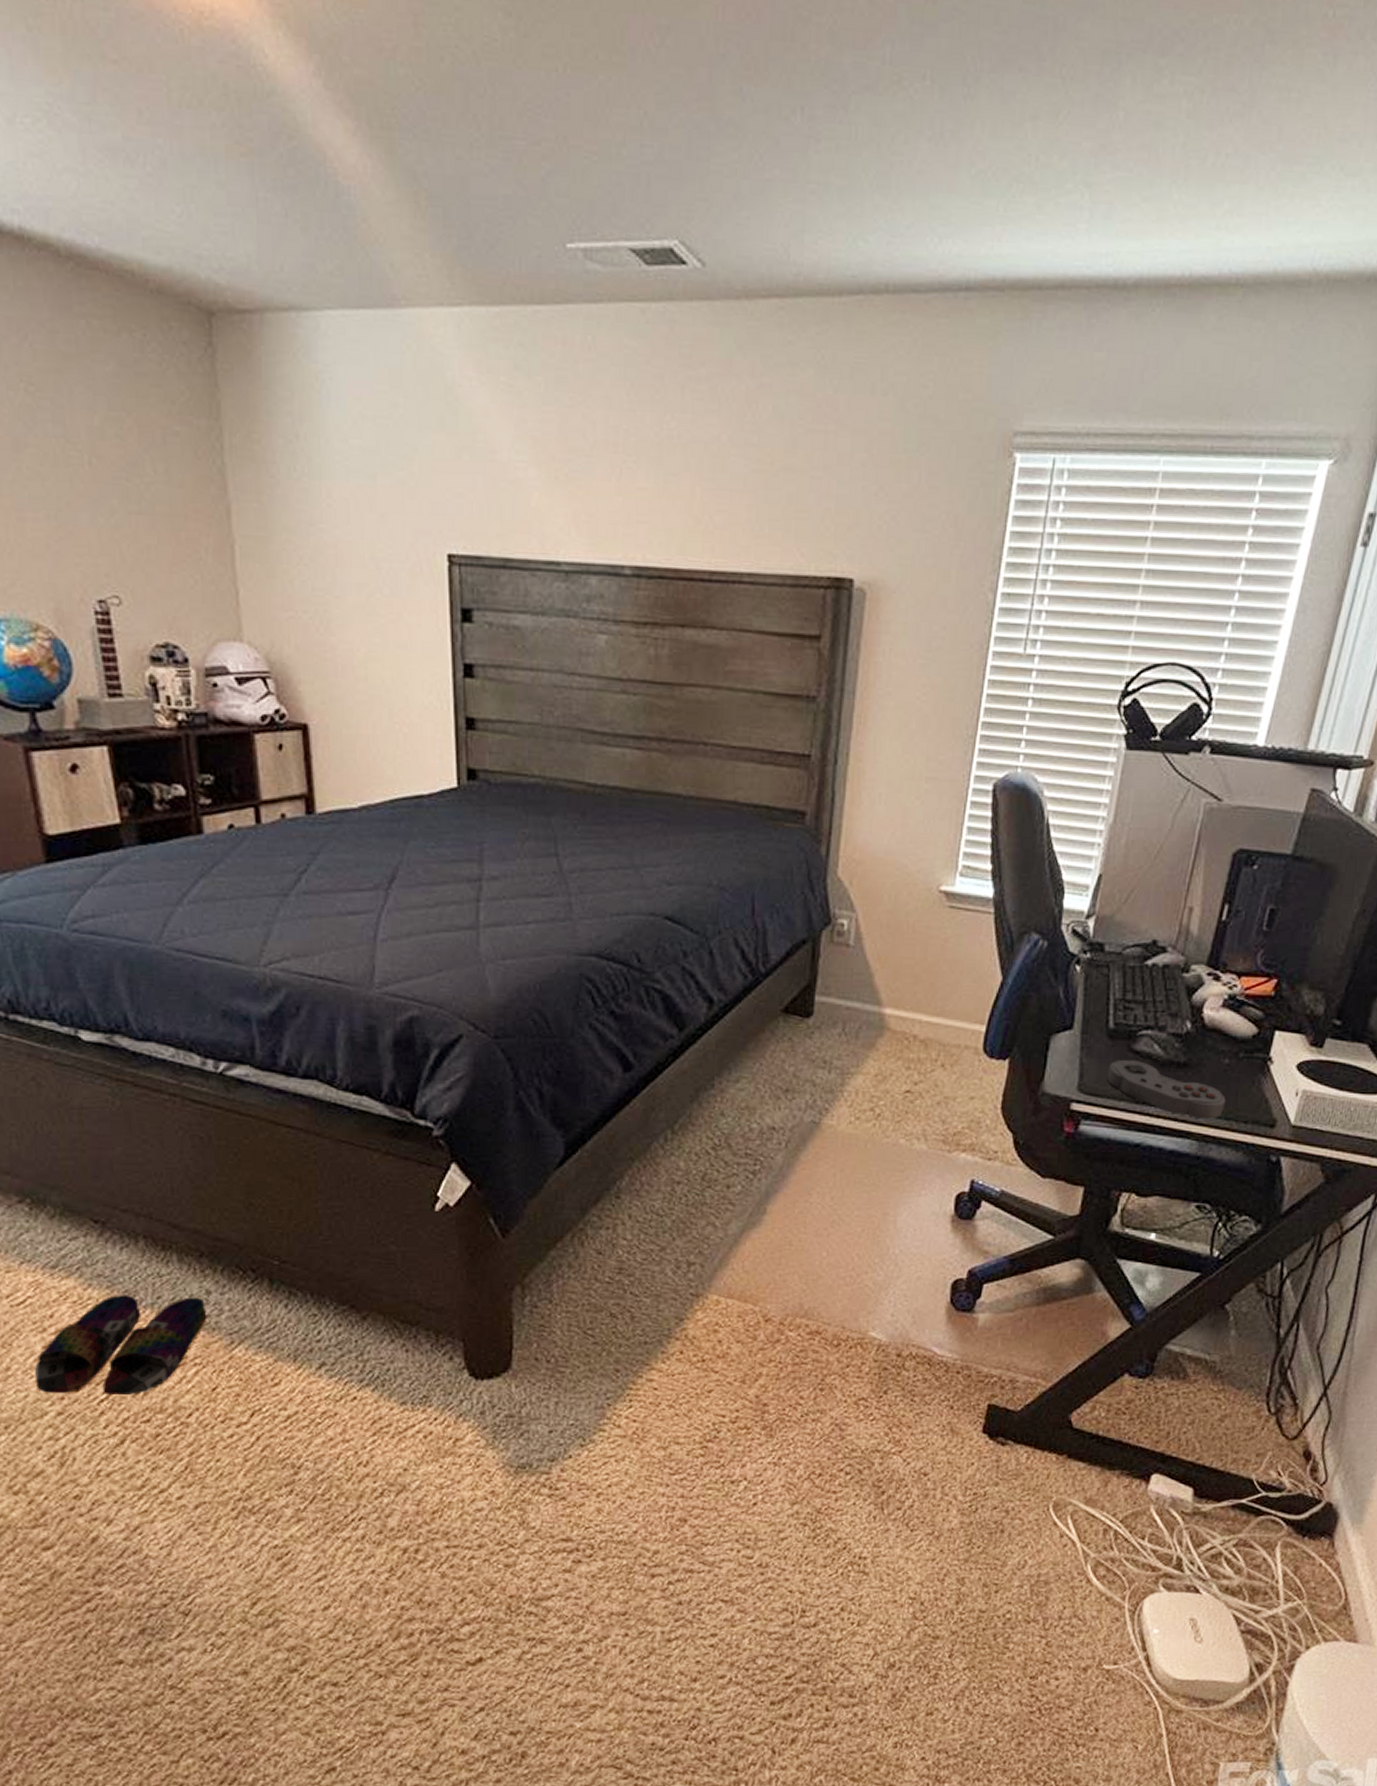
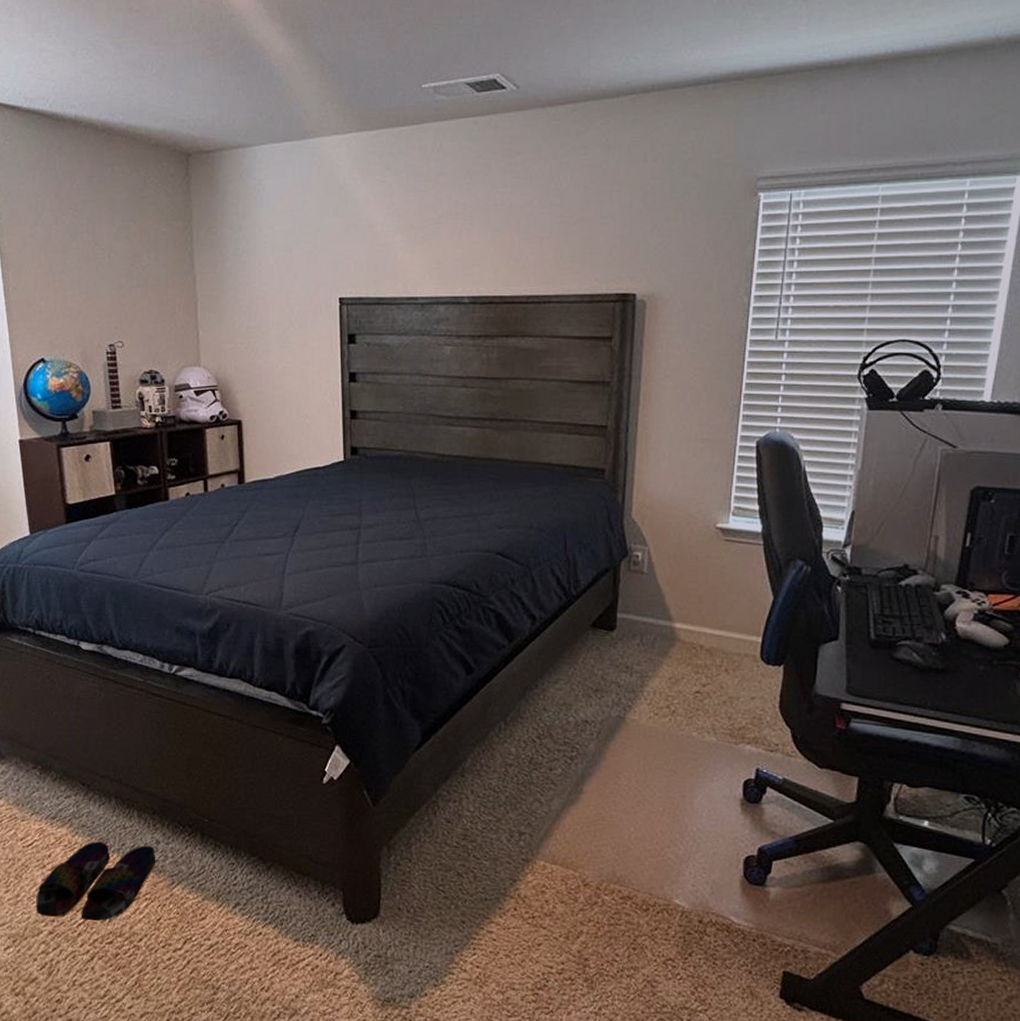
control: present [1107,1059,1226,1119] -> none [872,666,985,719]

